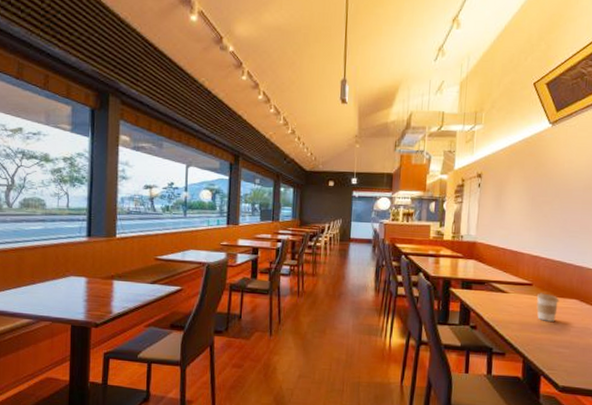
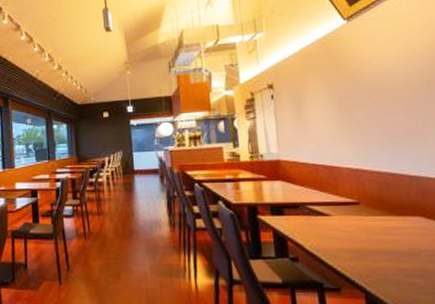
coffee cup: present [536,293,560,322] -> none [367,212,399,246]

